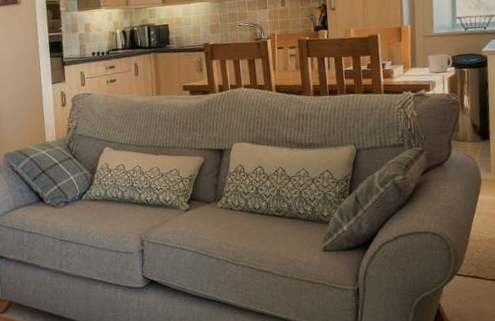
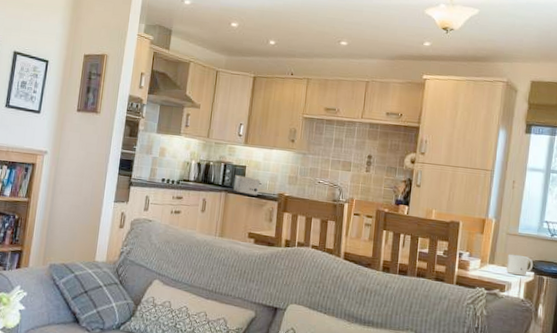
toaster: none [159,34,186,53] -> present [231,175,262,198]

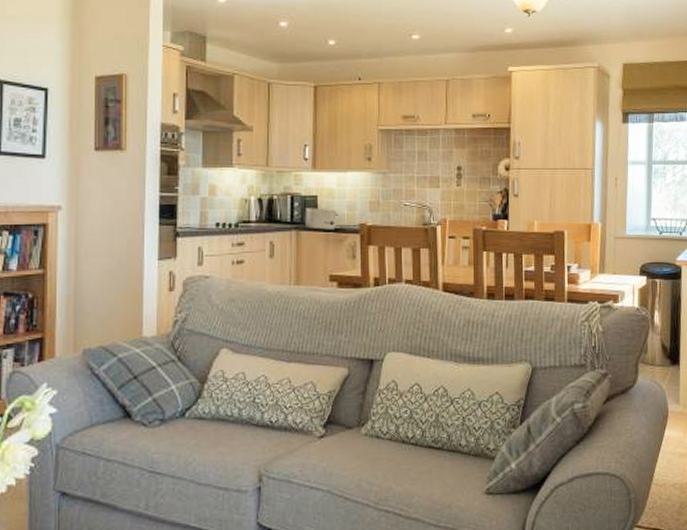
mug: present [506,253,534,276] -> none [618,259,645,282]

